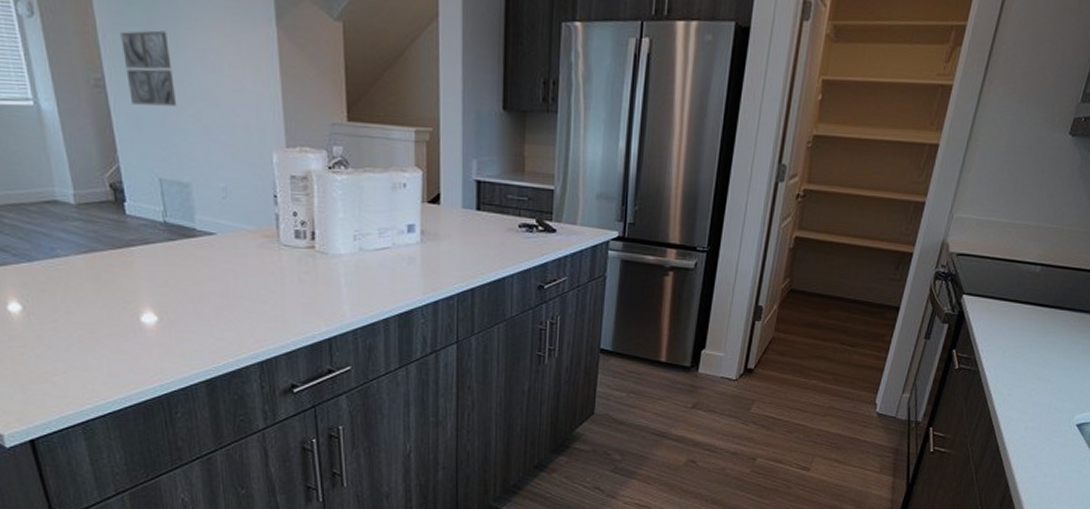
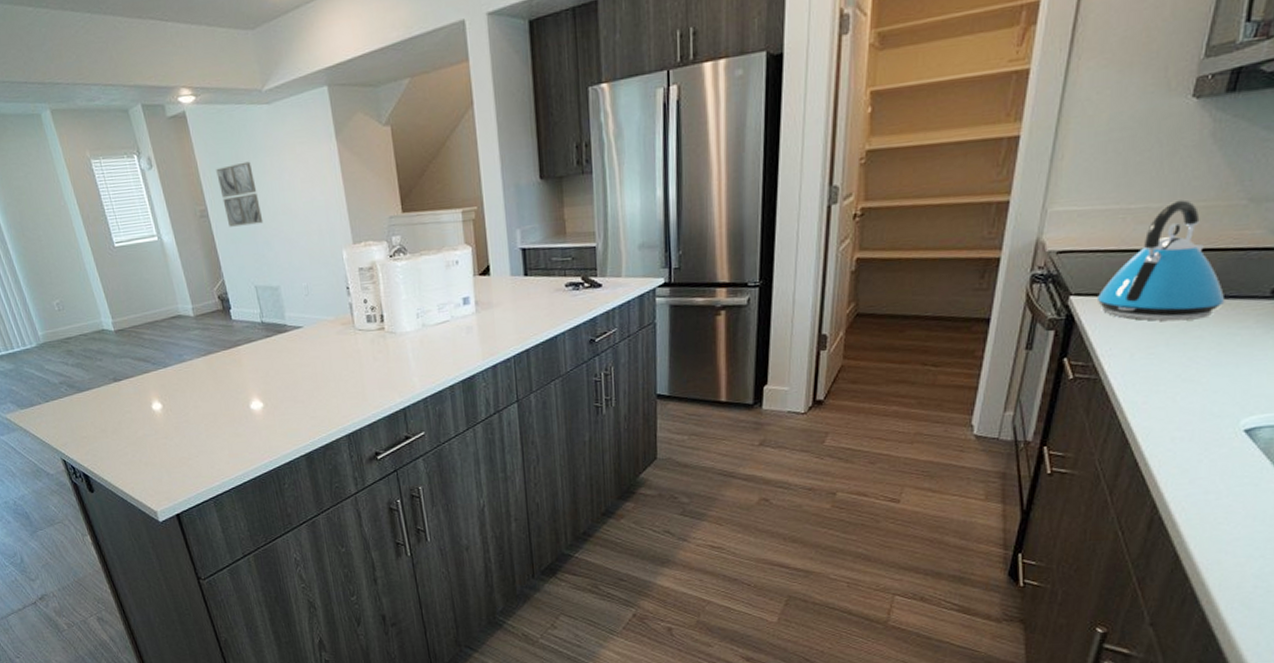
kettle: none [982,222,1075,327] -> present [1096,199,1226,321]

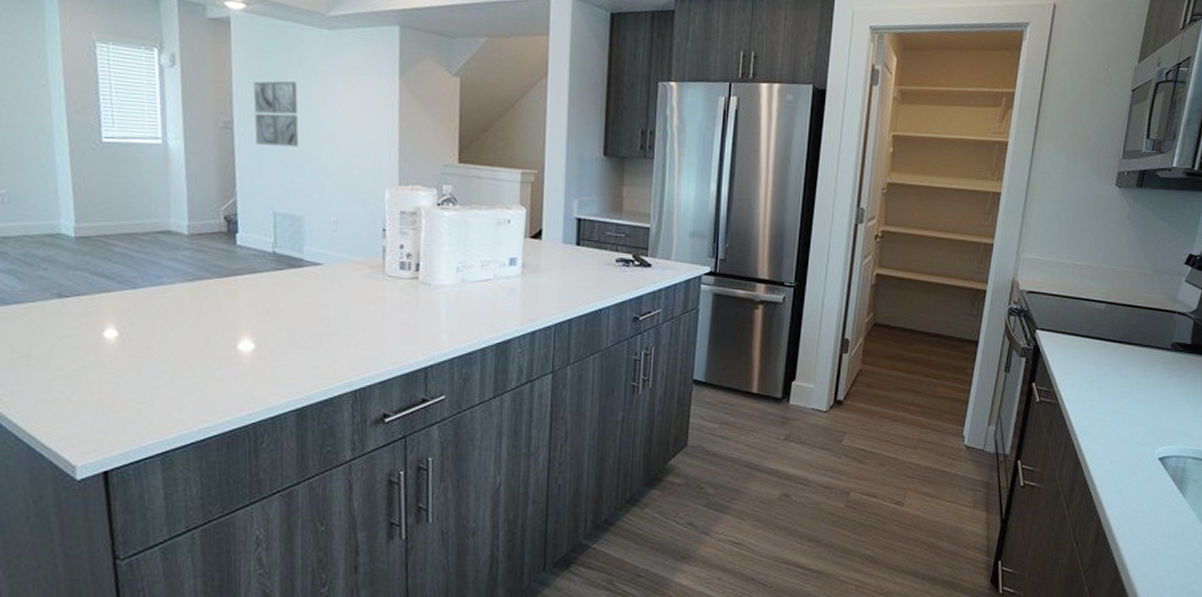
kettle: present [1096,199,1226,321] -> none [1055,263,1142,361]

